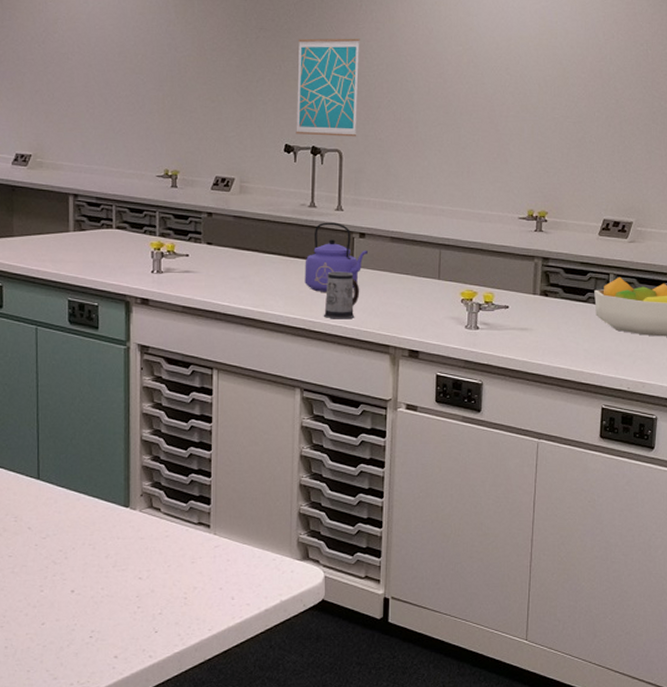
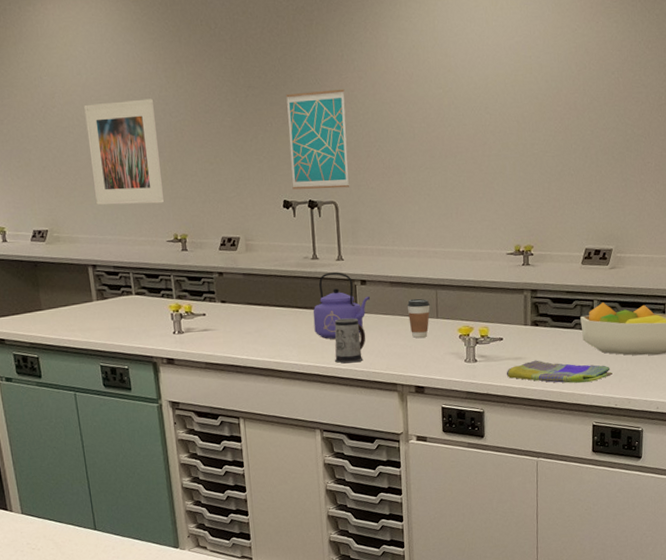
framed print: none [86,32,160,137] -> present [84,98,165,205]
coffee cup: none [408,256,432,299] -> present [407,298,430,339]
dish towel: none [509,332,626,361] -> present [506,360,612,383]

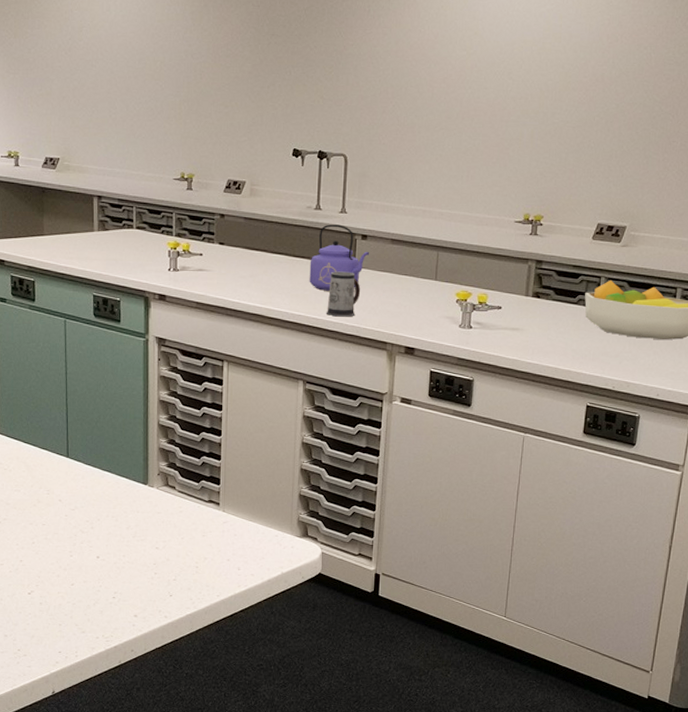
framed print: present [84,98,165,205] -> none [109,39,177,142]
wall art: present [286,89,349,190] -> none [304,43,367,141]
coffee cup: present [407,298,430,339] -> none [406,258,430,299]
dish towel: present [506,360,612,383] -> none [501,332,613,361]

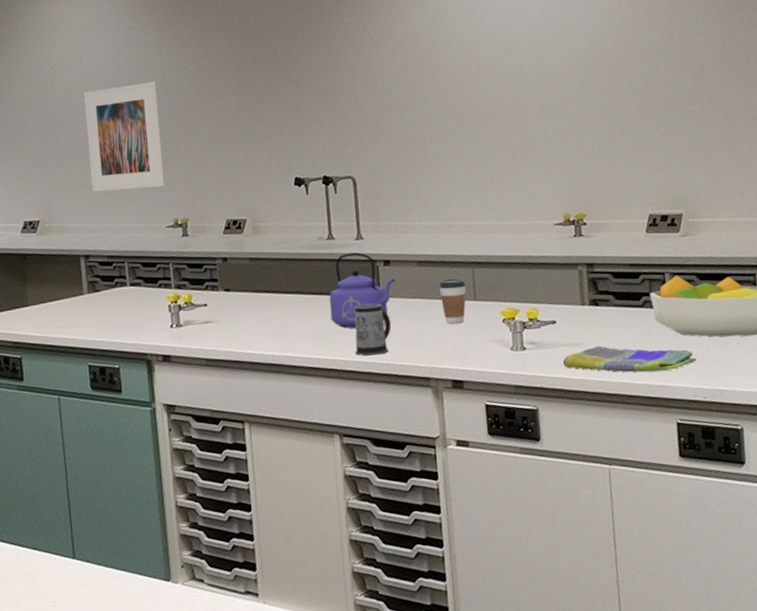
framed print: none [109,39,177,142] -> present [84,81,165,192]
coffee cup: none [406,258,430,299] -> present [439,278,466,325]
dish towel: none [501,332,613,361] -> present [562,345,697,373]

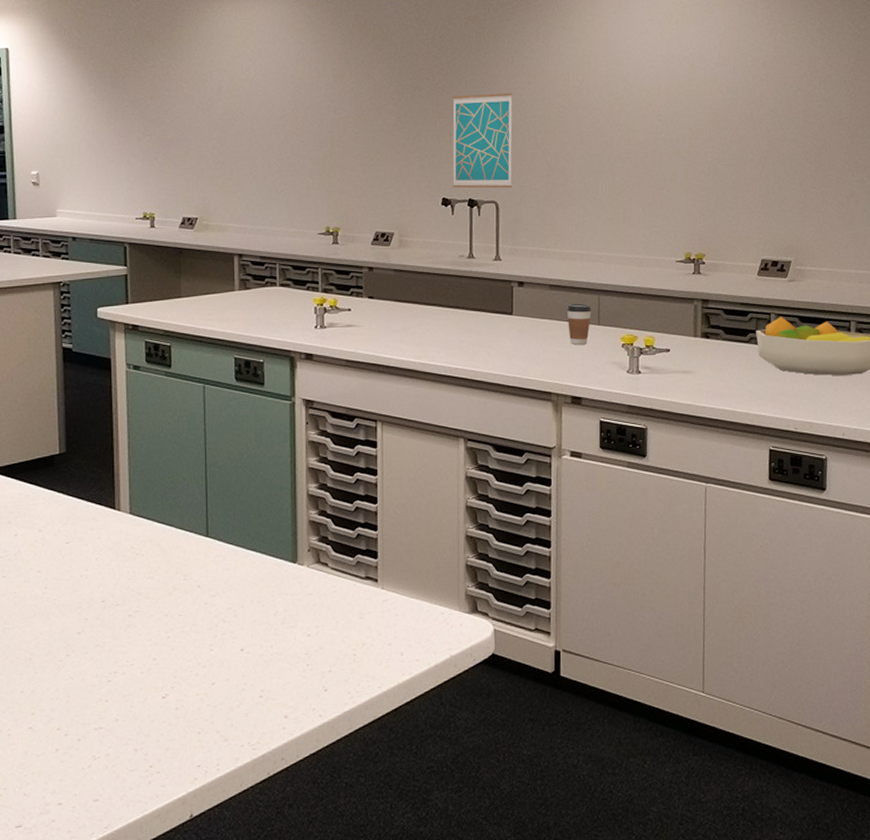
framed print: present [84,81,165,192] -> none [249,95,320,196]
wall art: none [297,59,368,166] -> present [452,93,513,188]
kettle: present [329,252,395,329] -> none [465,272,527,342]
mug: present [354,303,392,356] -> none [484,320,521,368]
dish towel: present [562,345,697,373] -> none [672,374,792,402]

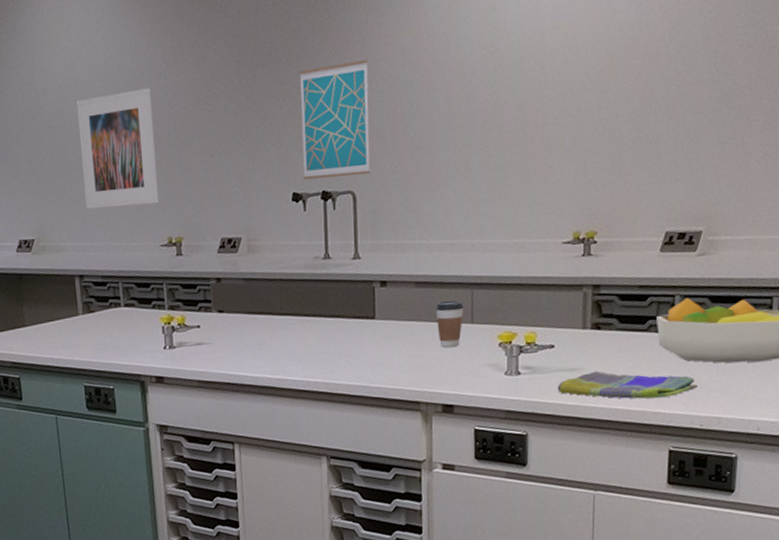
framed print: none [249,95,320,196] -> present [76,87,160,209]
dish towel: none [672,374,792,402] -> present [557,371,698,399]

